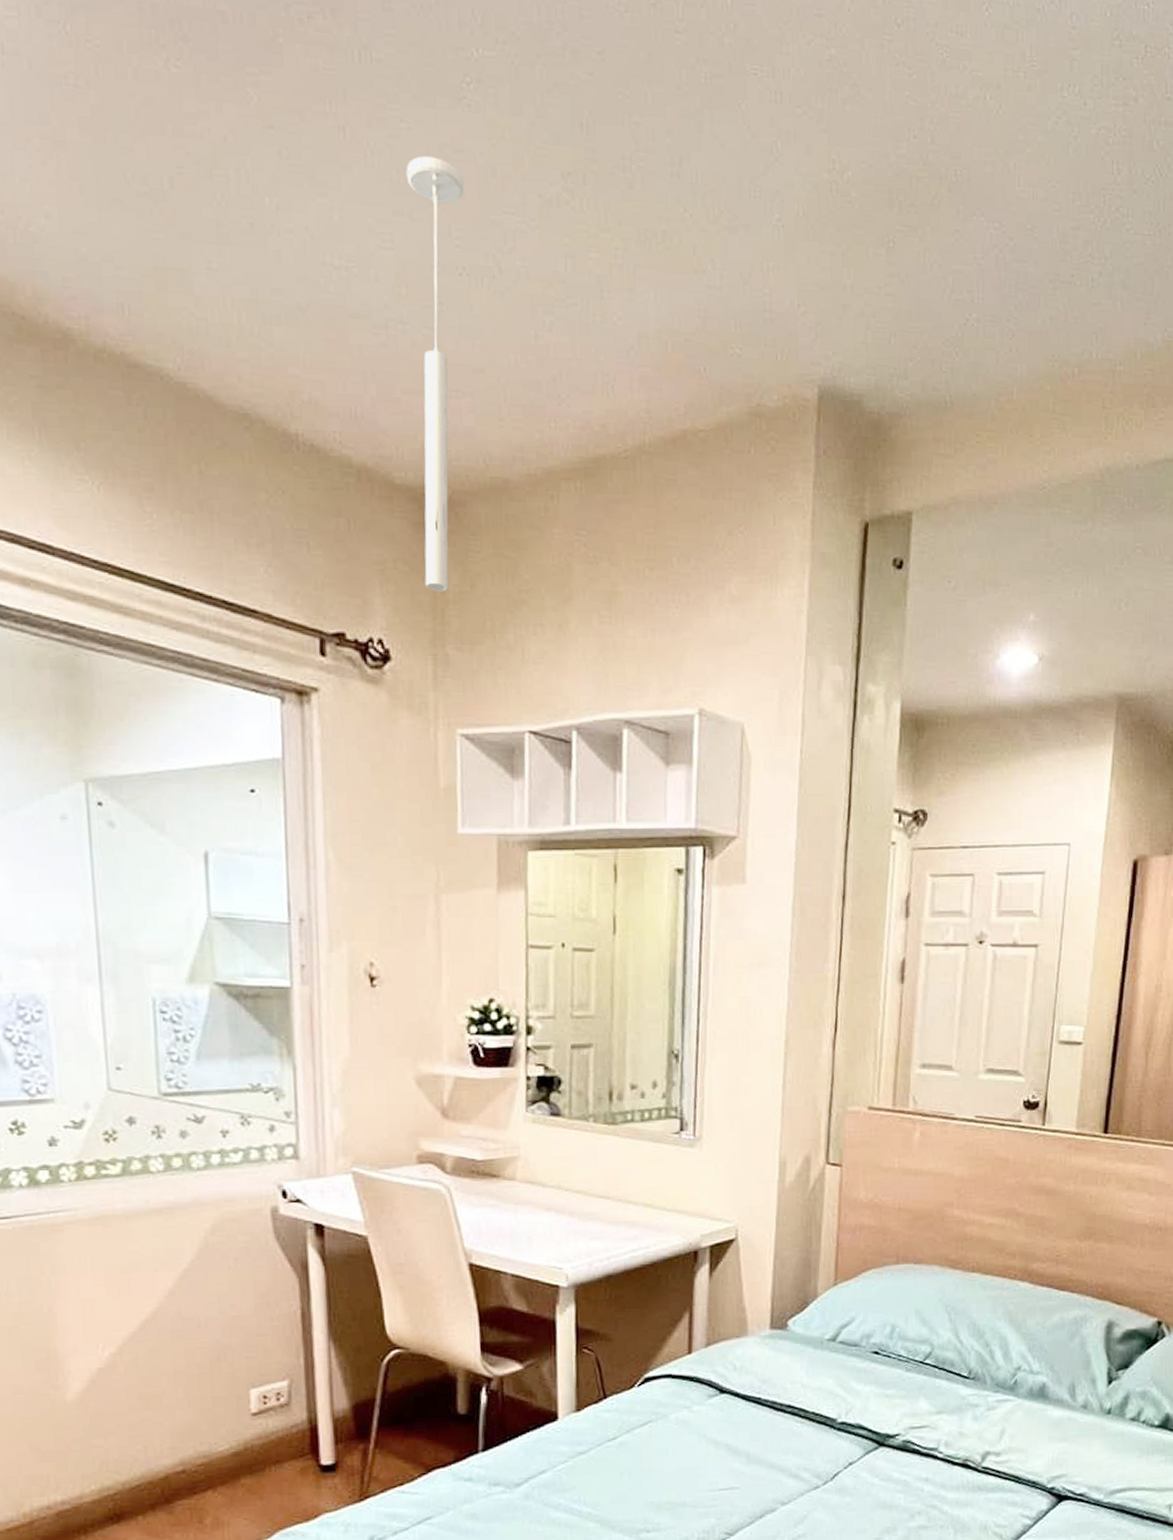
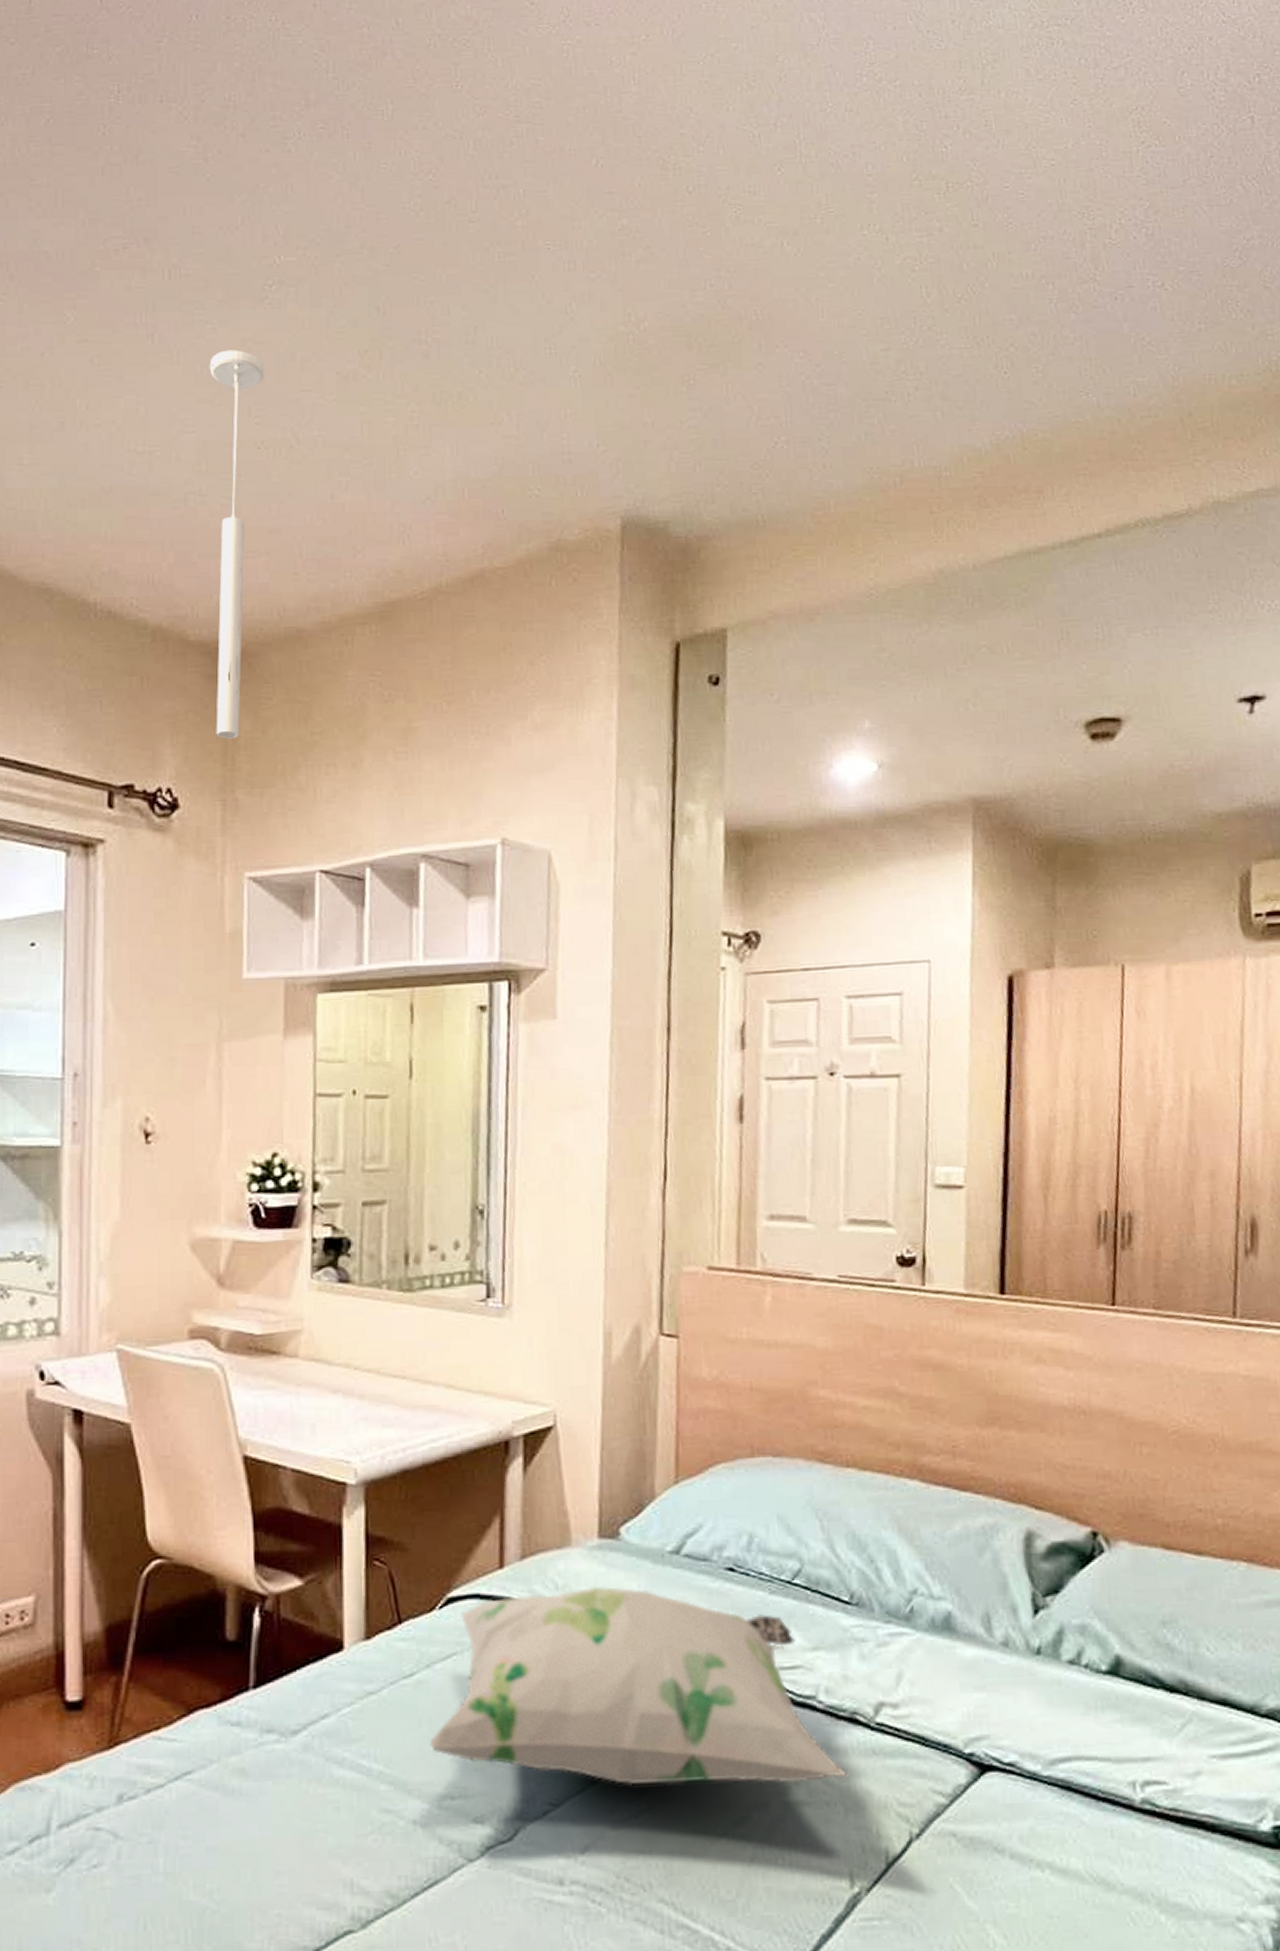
decorative pillow: none [629,1367,958,1518] -> present [429,1586,848,1786]

